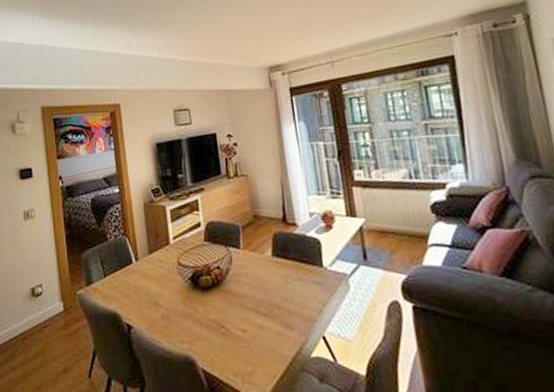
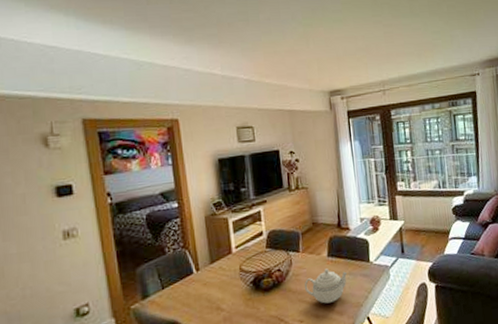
teapot: none [246,270,295,313] -> present [304,268,347,304]

